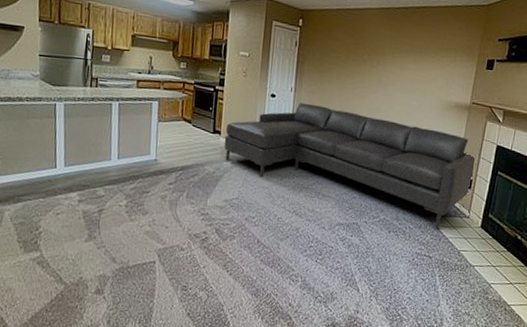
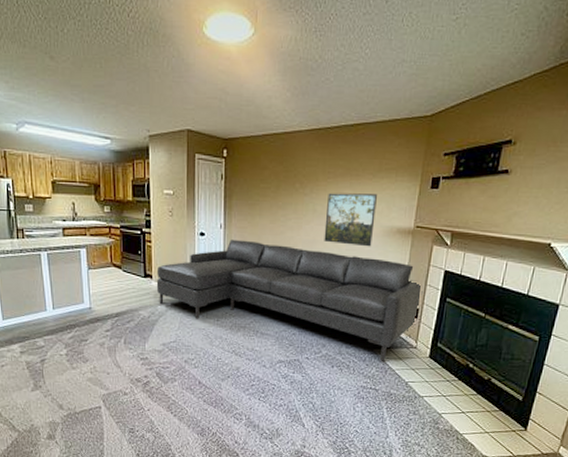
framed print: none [387,66,438,119] -> present [324,193,377,247]

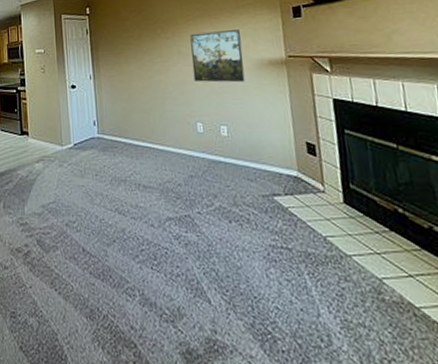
sofa: present [156,239,423,361] -> none [32,88,317,211]

